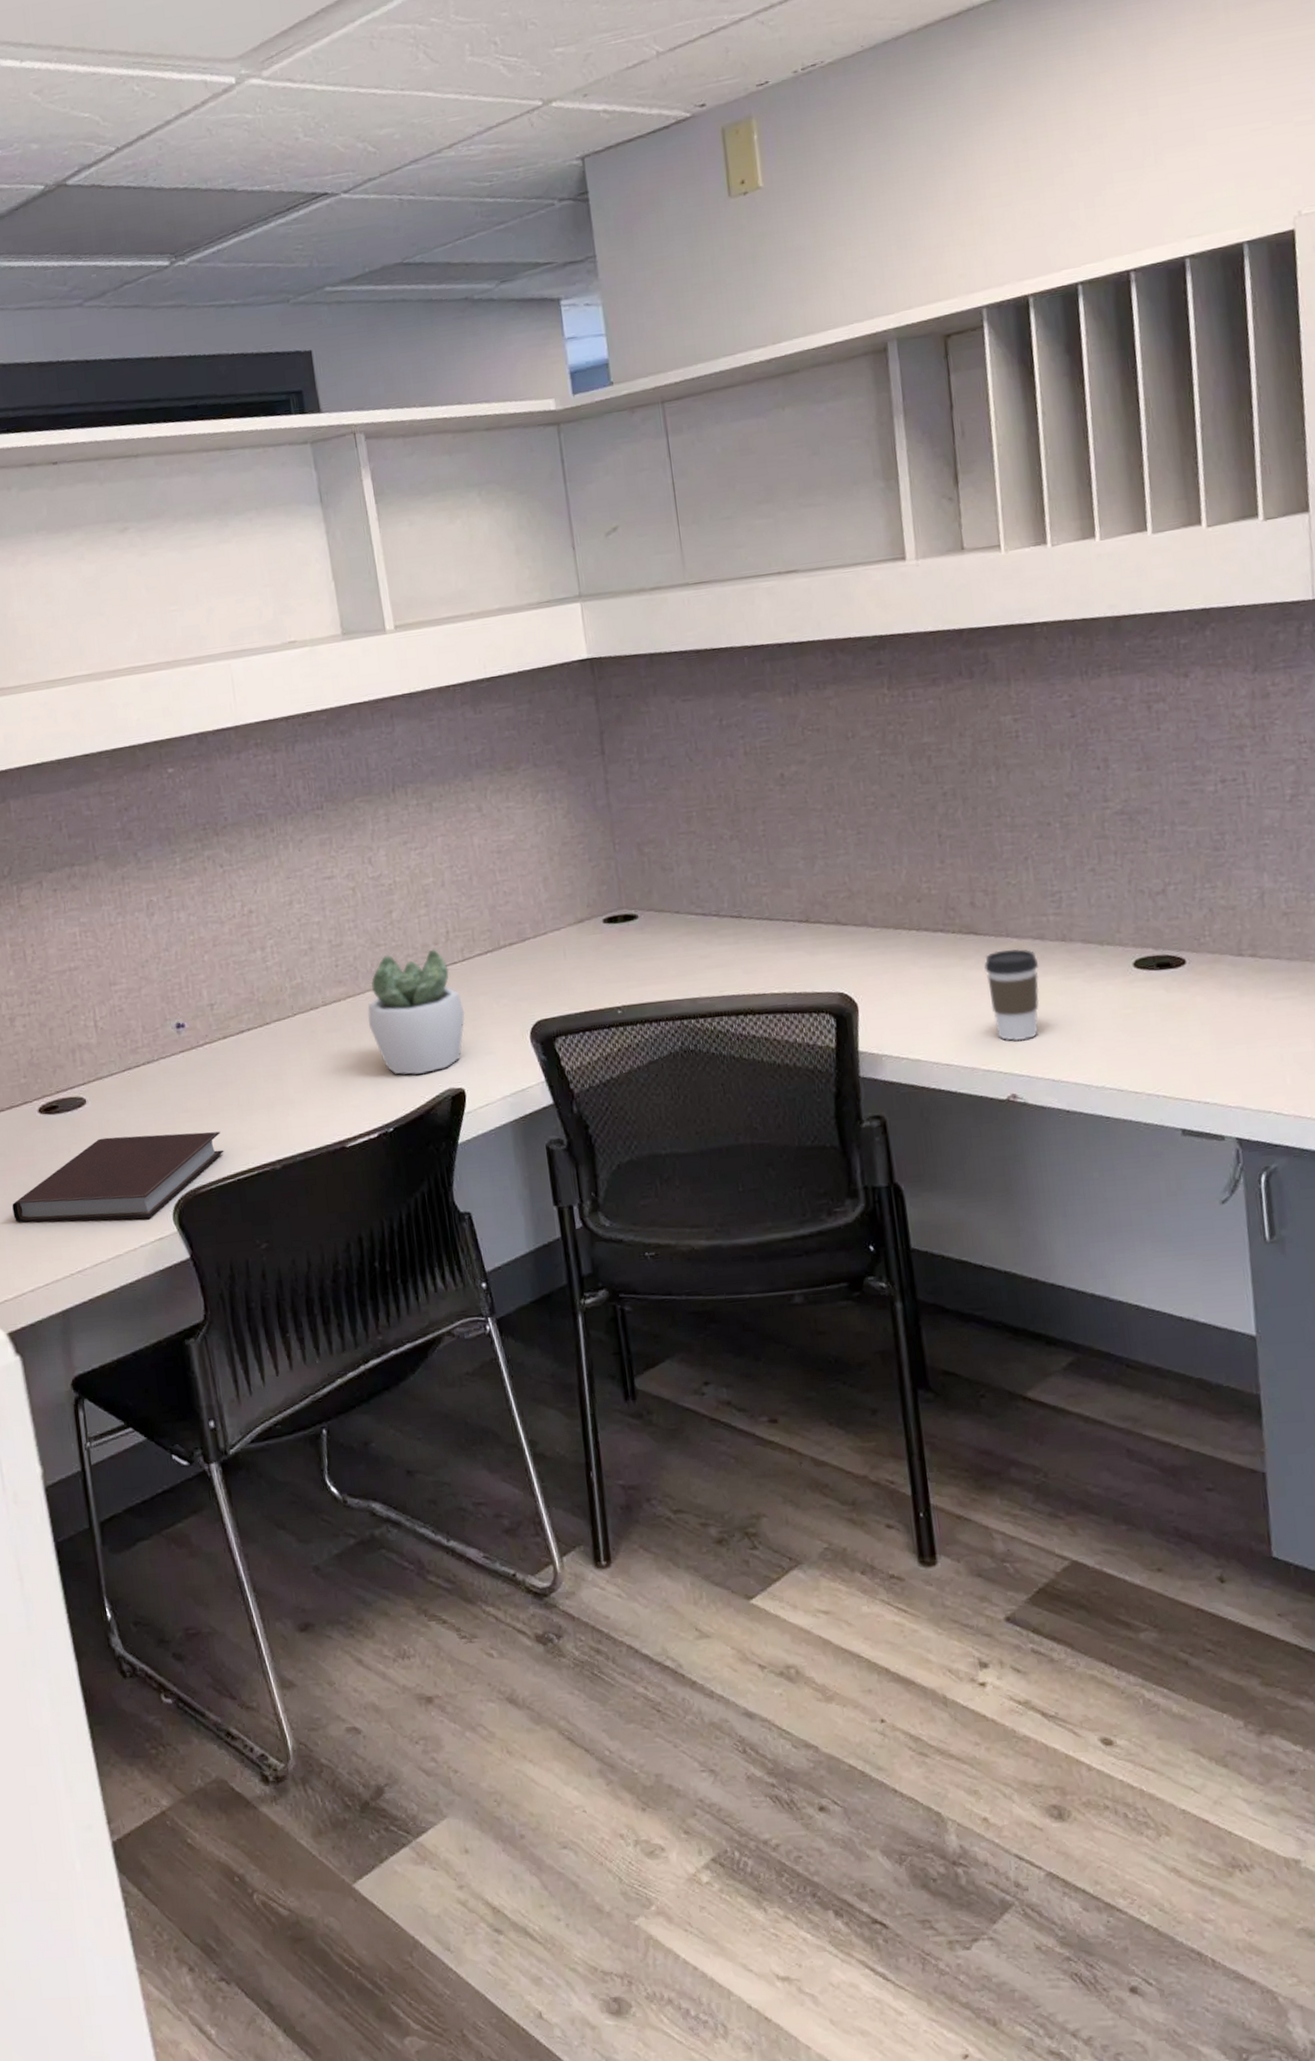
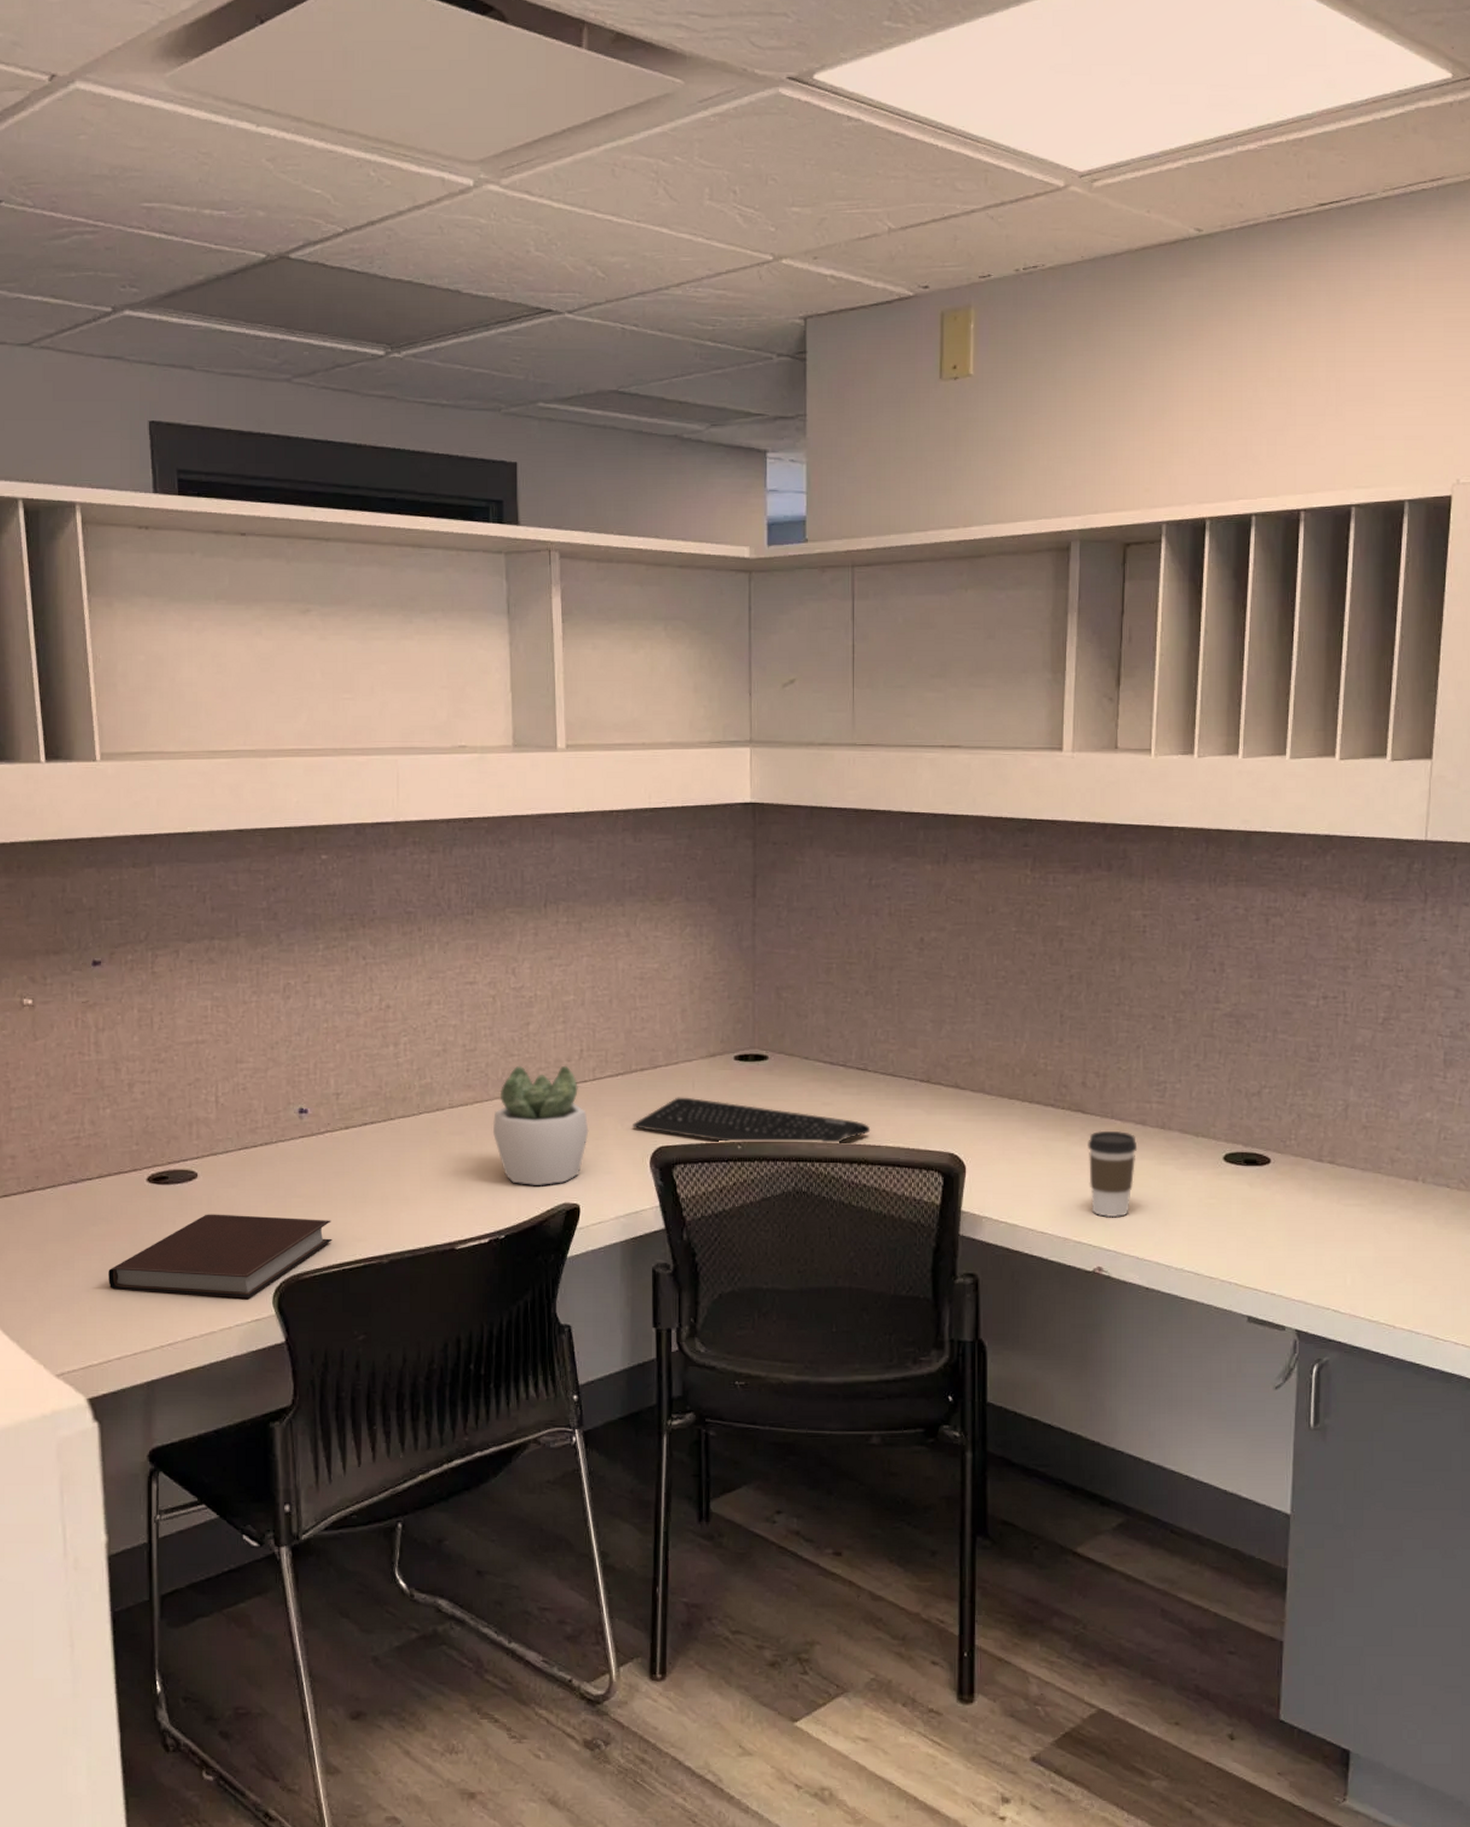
keyboard: none [507,967,753,1009] -> present [631,1097,871,1144]

